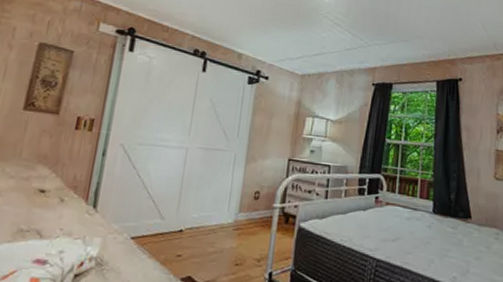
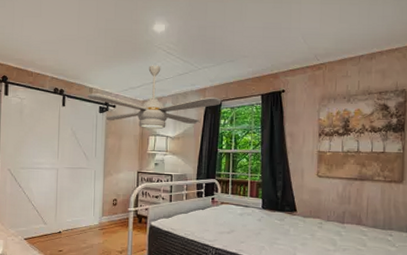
ceiling fan: none [234,35,393,110] -> present [87,65,222,129]

